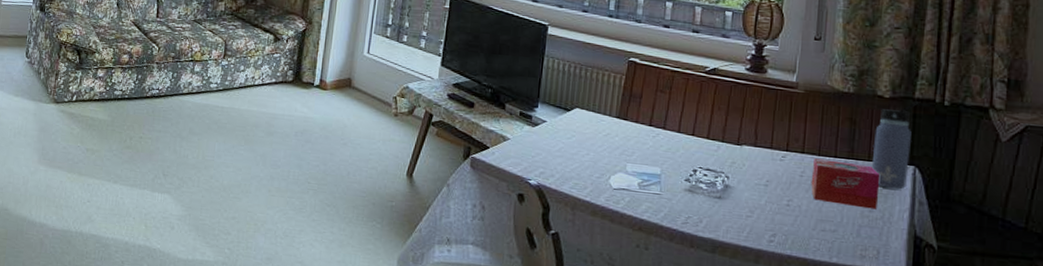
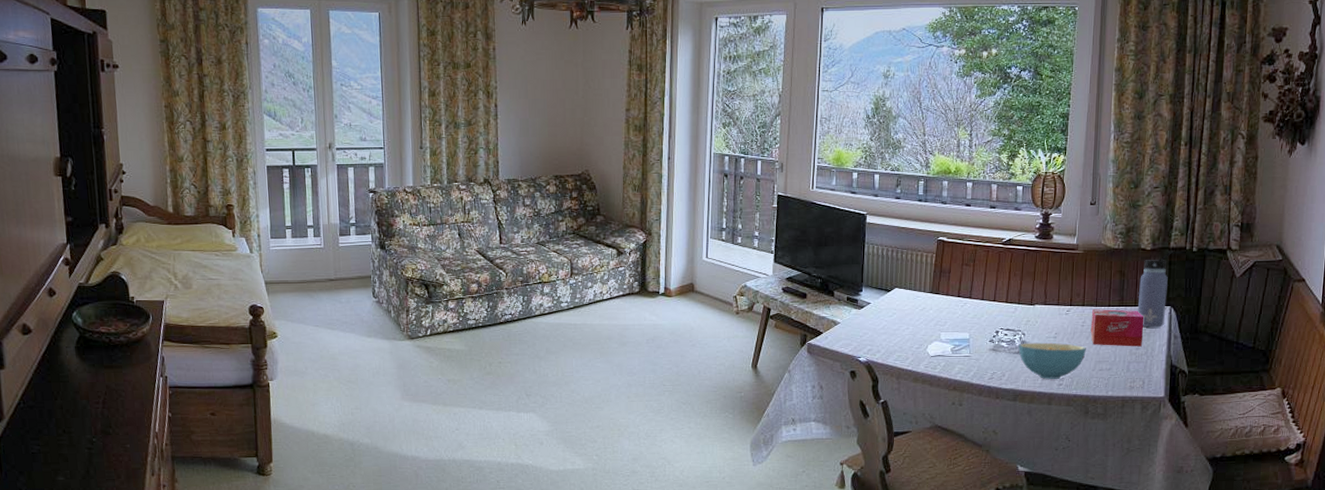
cereal bowl: none [720,187,805,234] -> present [1018,342,1086,379]

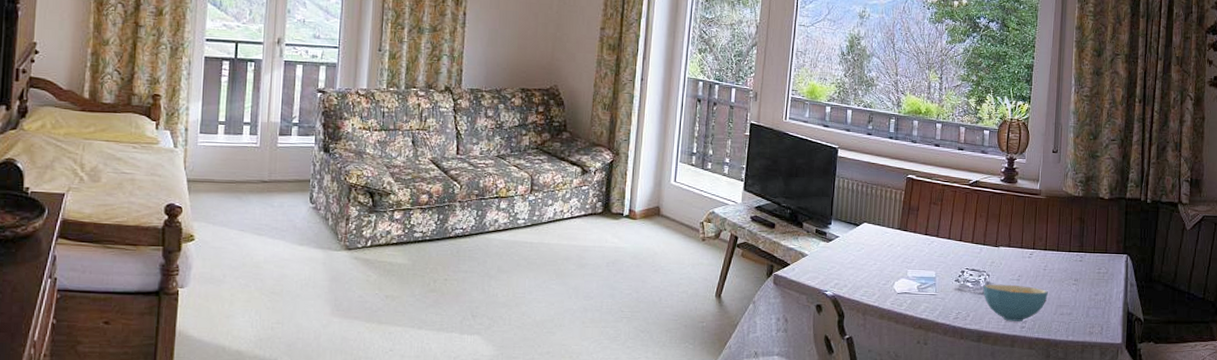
tissue box: present [1090,309,1144,347] -> none [1052,254,1103,293]
water bottle: present [1137,249,1173,328] -> none [1096,200,1129,275]

